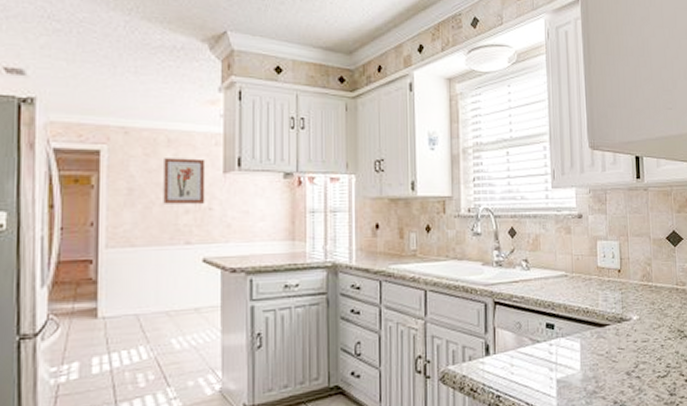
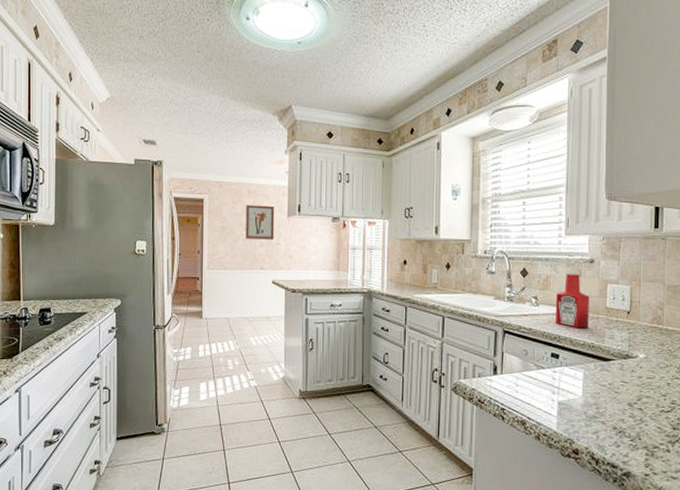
ketchup bottle: none [547,227,582,293] -> present [556,270,589,329]

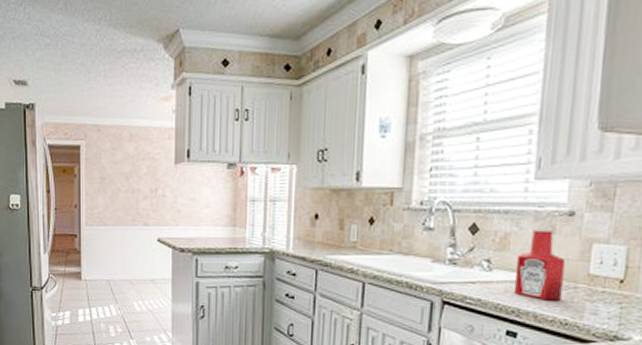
wall art: present [245,205,275,240] -> none [127,151,160,191]

